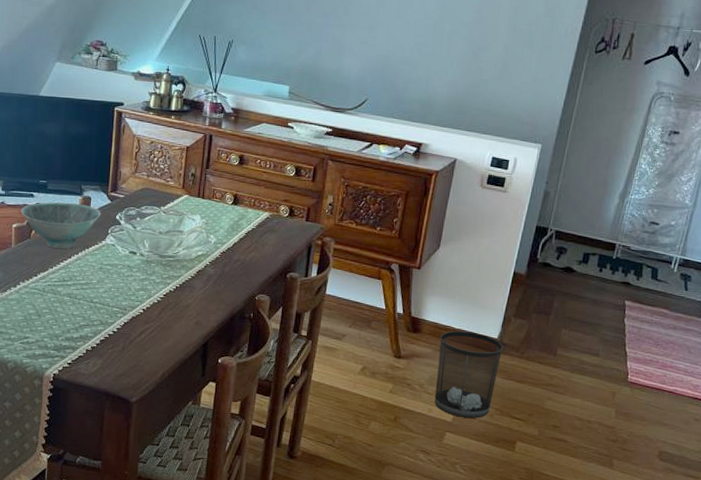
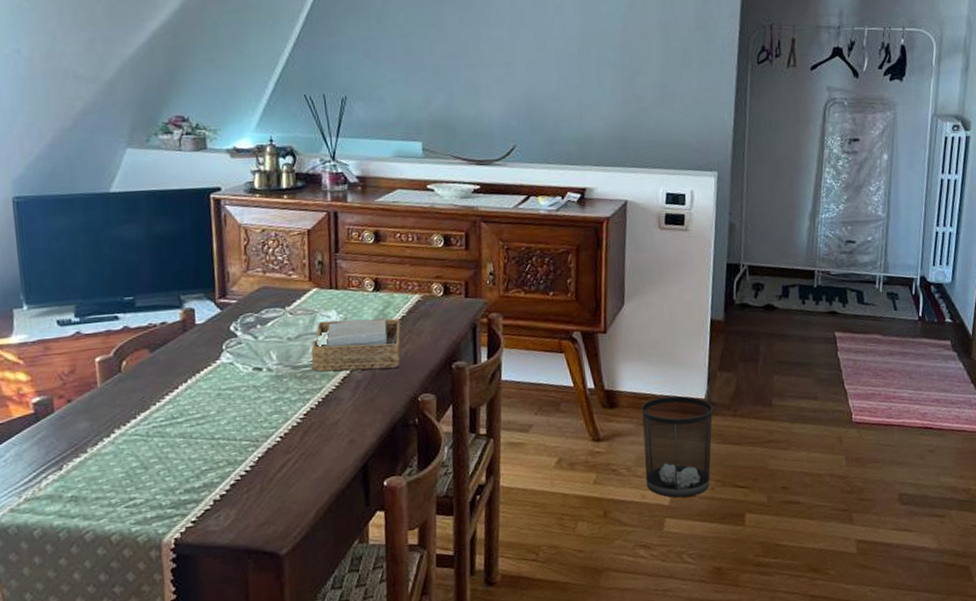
bowl: present [21,202,102,249] -> none [104,319,211,380]
napkin holder: none [175,223,250,270] -> present [311,318,402,372]

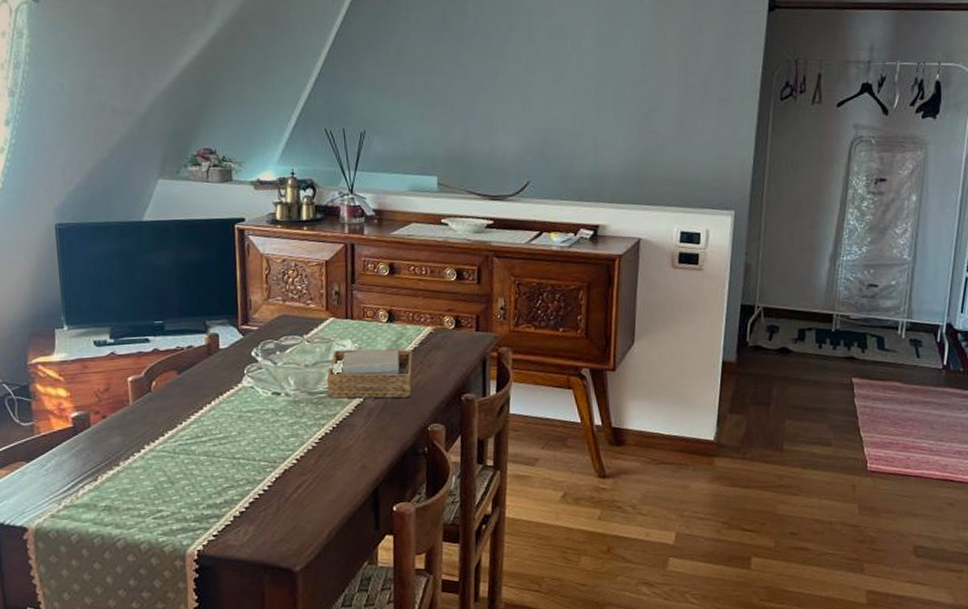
waste bin: present [641,396,713,498] -> none [649,436,722,538]

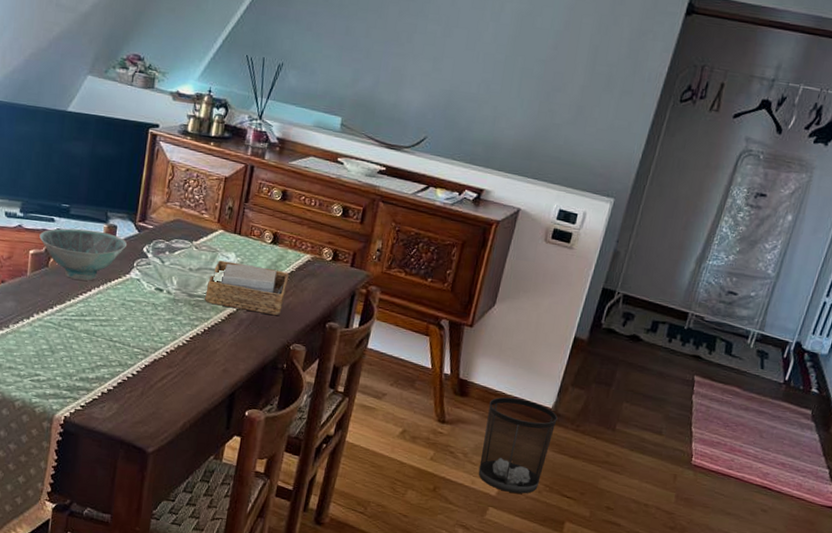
bowl: none [136,343,234,400] -> present [39,228,128,281]
waste bin: none [649,436,722,538] -> present [478,397,558,494]

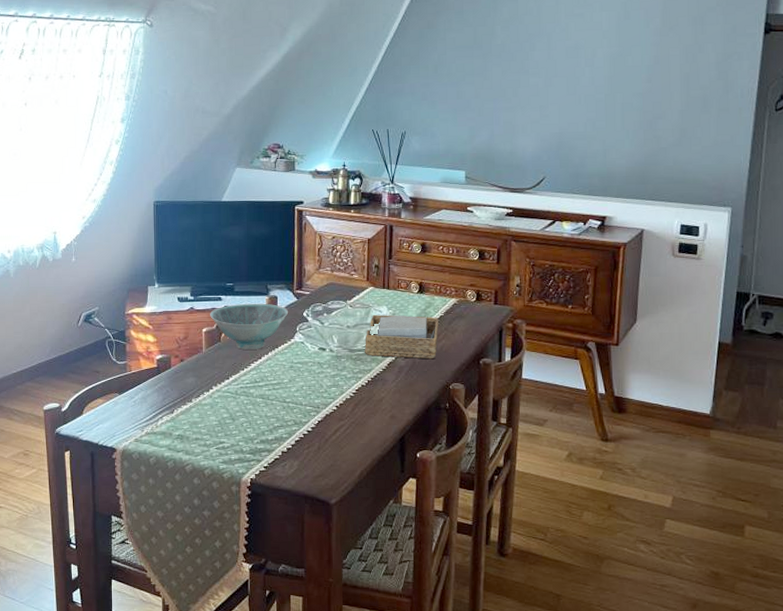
waste bin: present [478,397,558,494] -> none [648,408,717,502]

